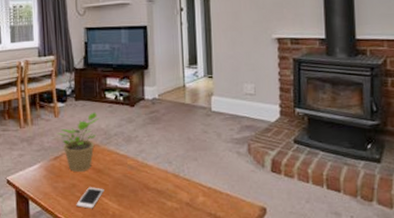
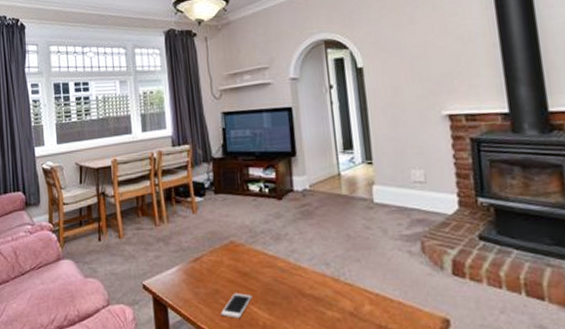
potted plant: present [57,112,100,172] -> none [196,206,243,275]

